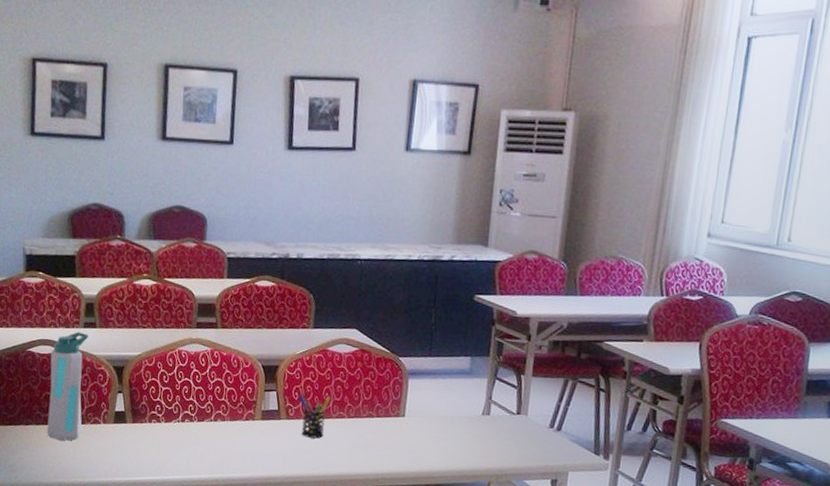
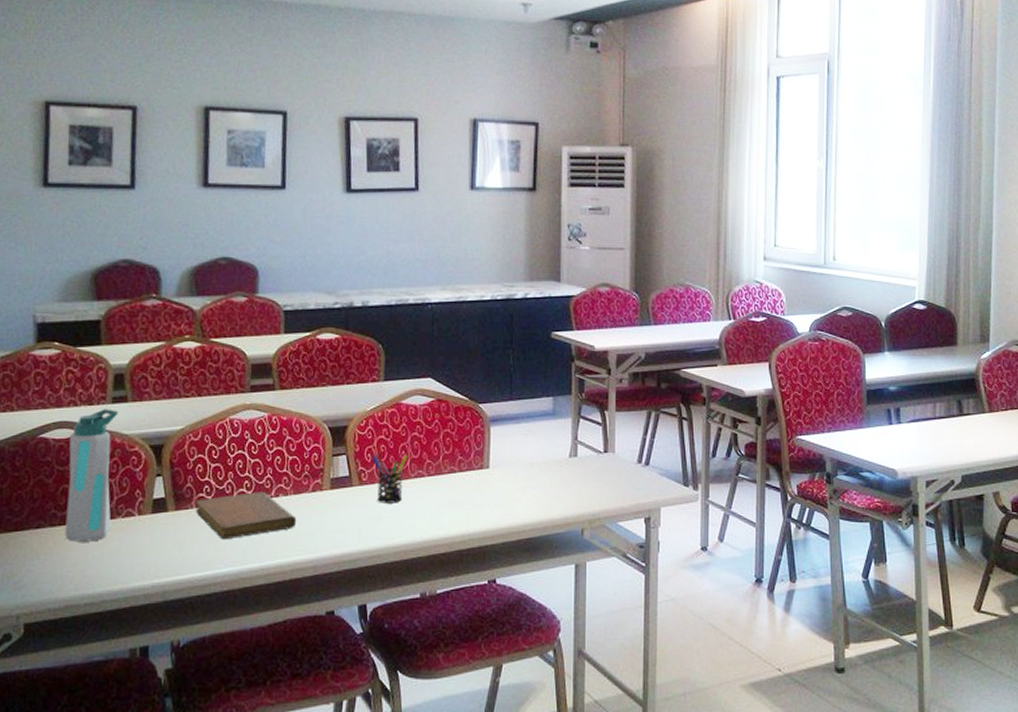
notebook: none [148,415,232,453] -> present [195,492,297,540]

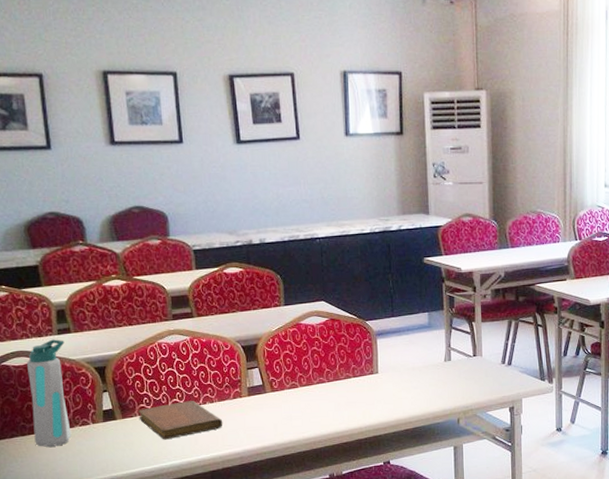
pen holder: present [372,451,408,503] -> none [280,363,310,405]

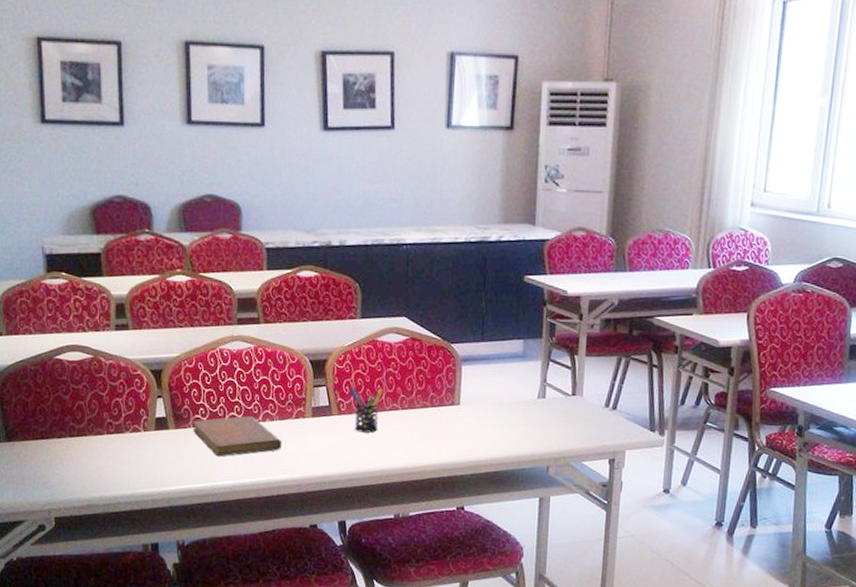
water bottle: present [27,339,72,448] -> none [81,335,122,453]
pen holder: none [280,363,310,405] -> present [350,384,384,433]

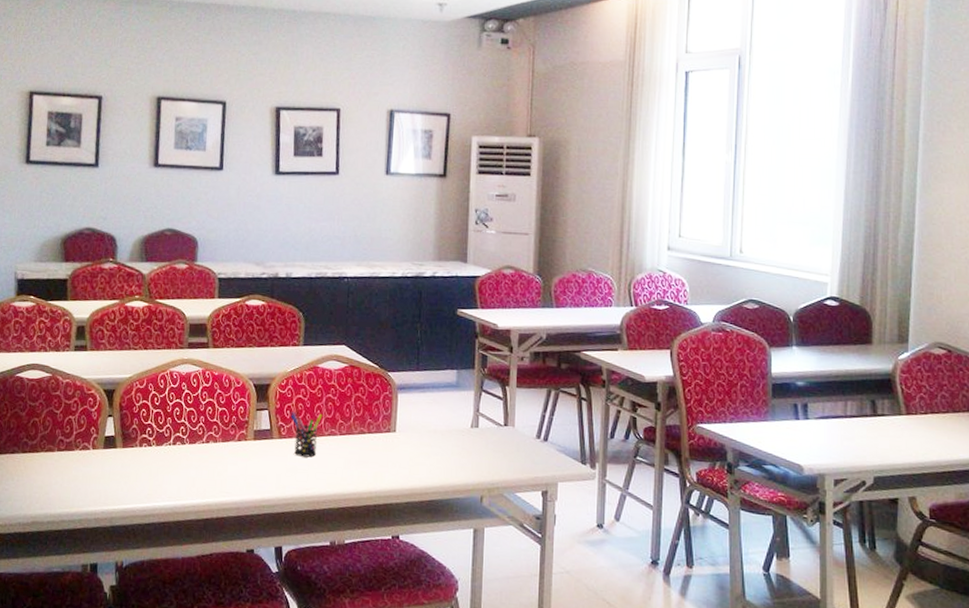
notebook: present [193,416,282,457] -> none [139,437,224,477]

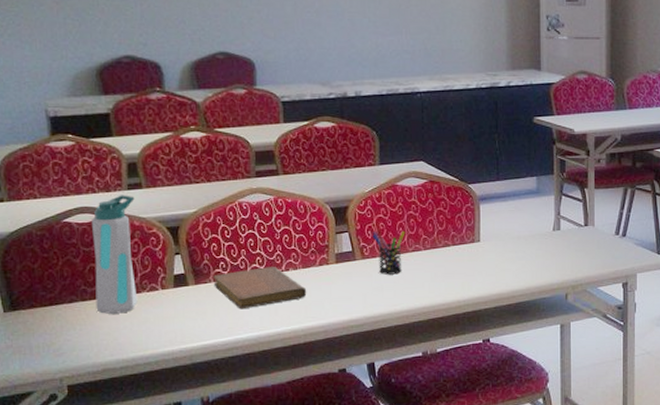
water bottle: none [33,355,79,470] -> present [92,195,138,315]
notebook: none [139,437,224,477] -> present [213,267,307,309]

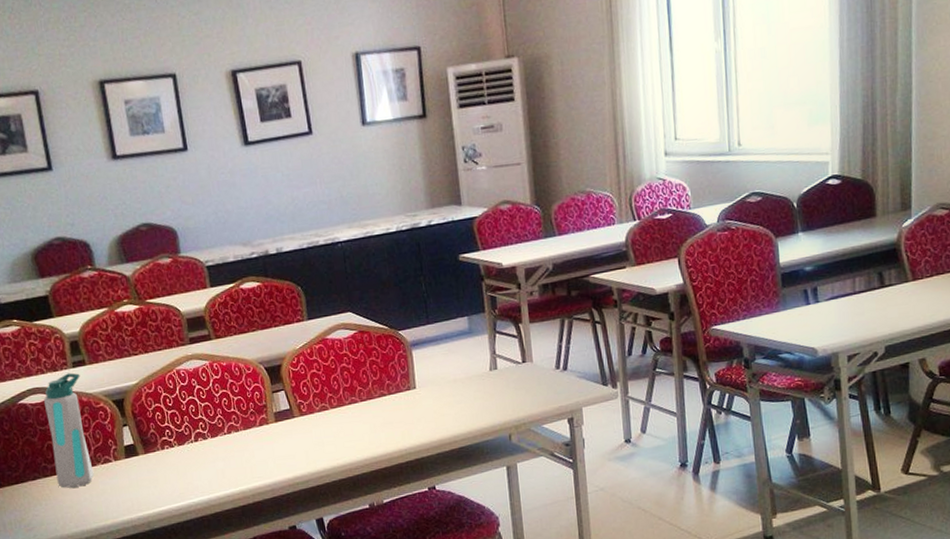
notebook: present [213,267,307,309] -> none [161,430,251,475]
pen holder: present [372,228,406,275] -> none [307,384,341,430]

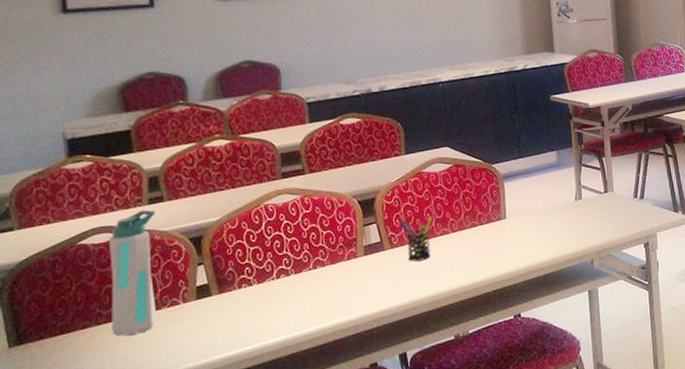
pen holder: none [307,384,341,430] -> present [400,215,433,262]

